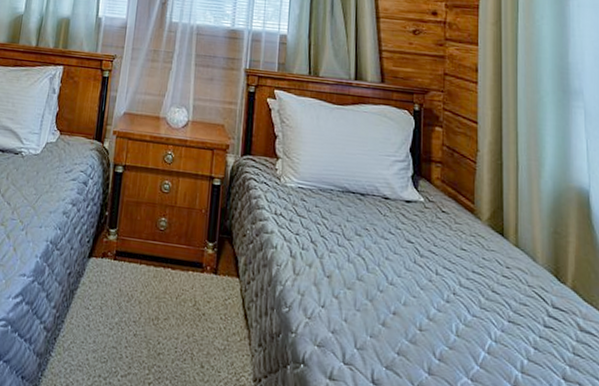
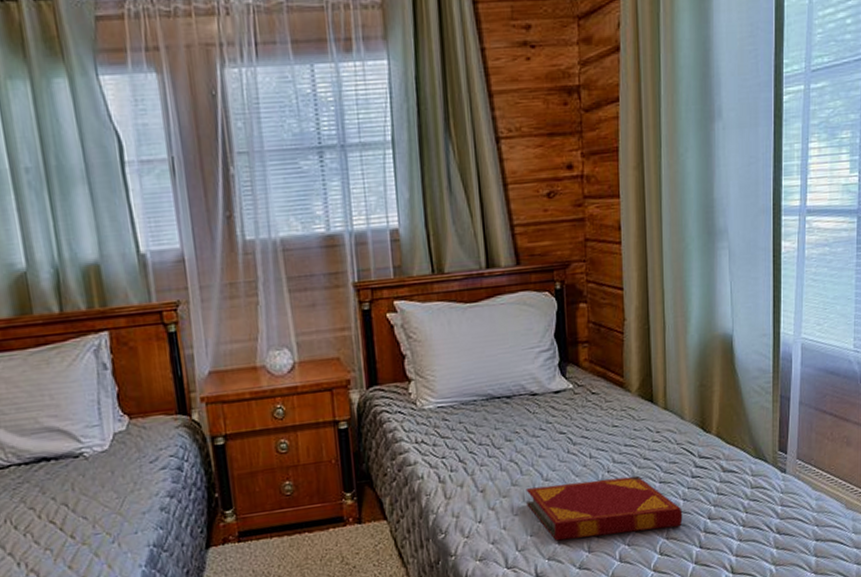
hardback book: none [369,287,533,377] -> present [526,475,683,541]

